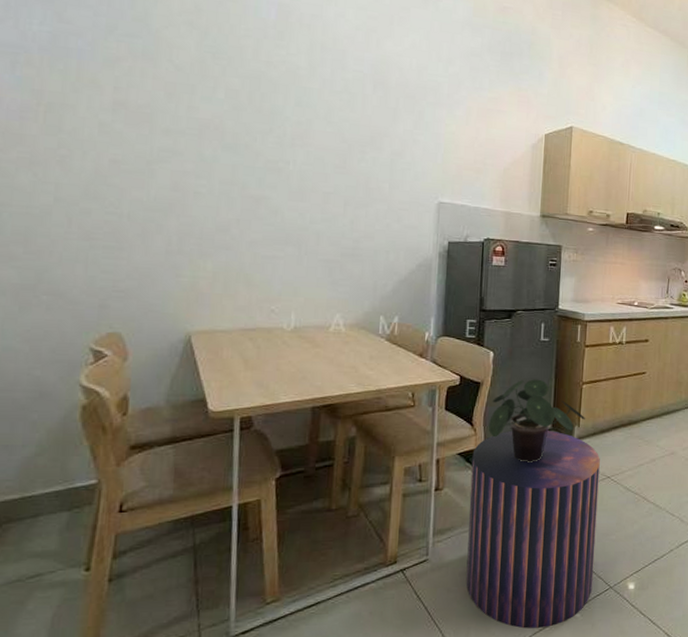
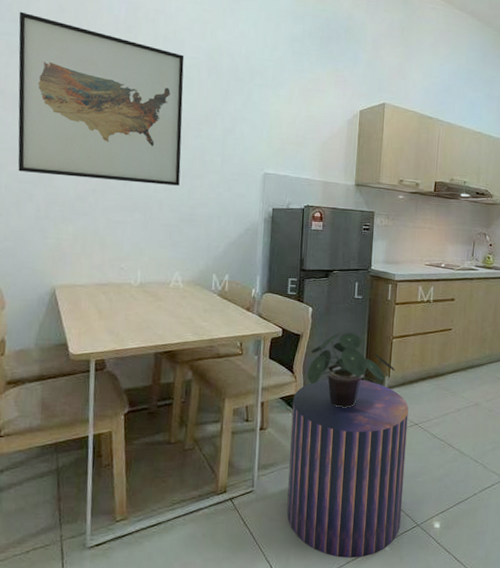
wall art: none [143,10,346,216] -> present [18,11,185,186]

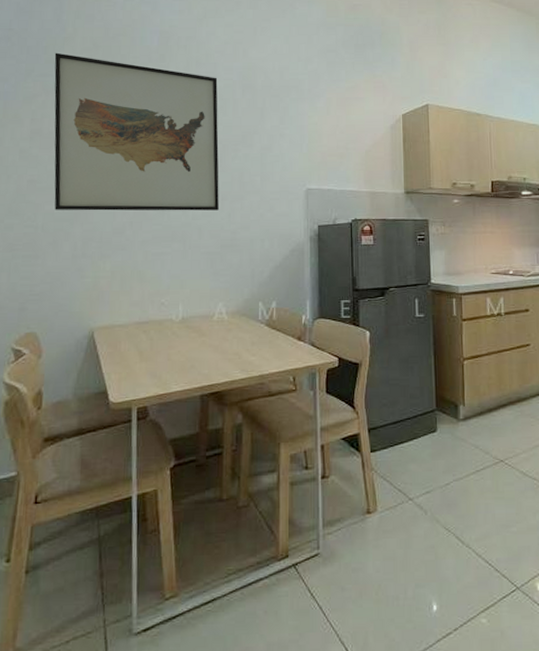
stool: present [286,378,409,559] -> none [356,411,497,636]
potted plant: present [307,333,395,408] -> none [371,357,470,446]

